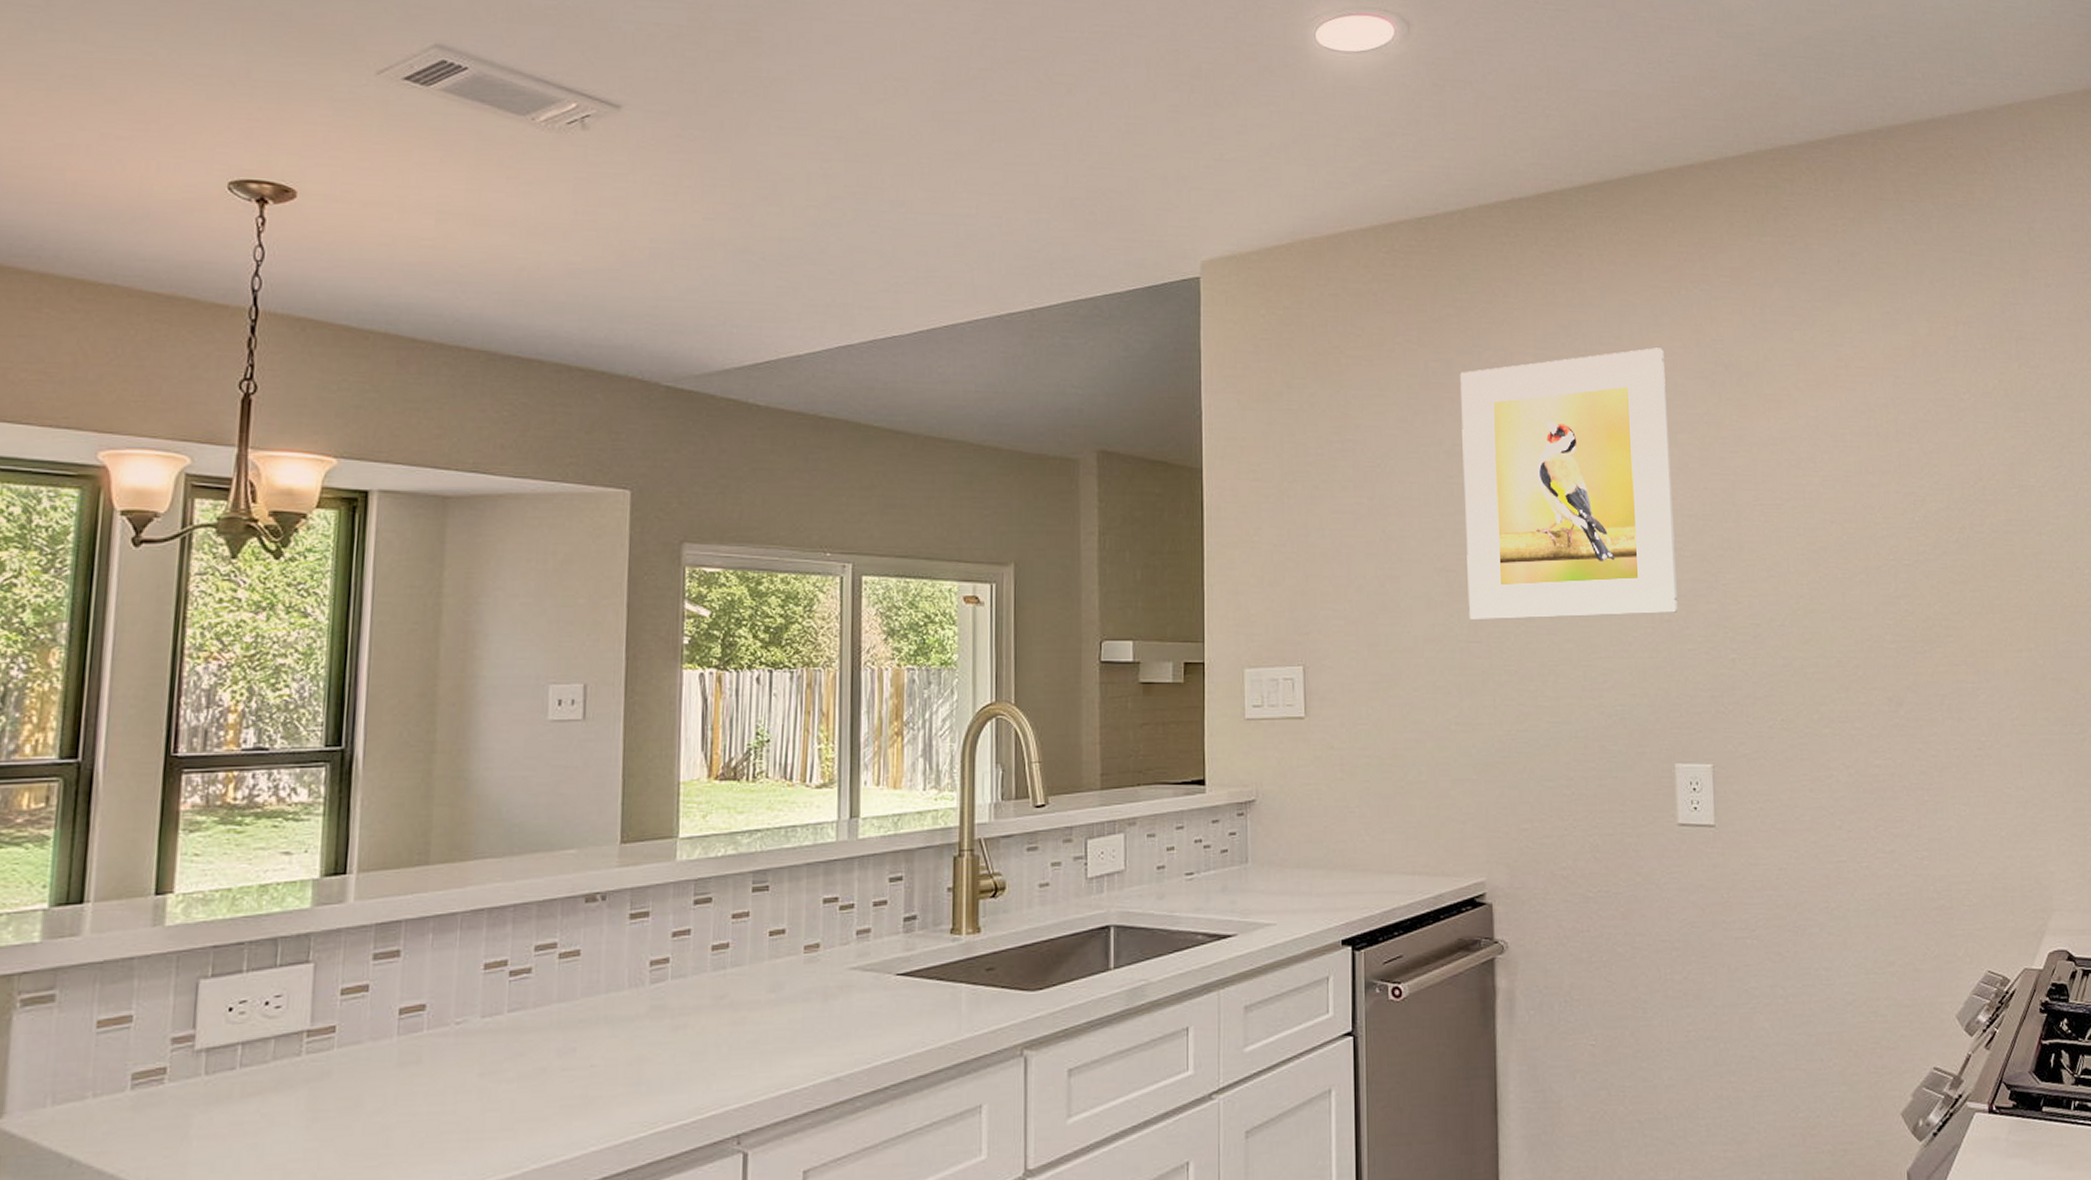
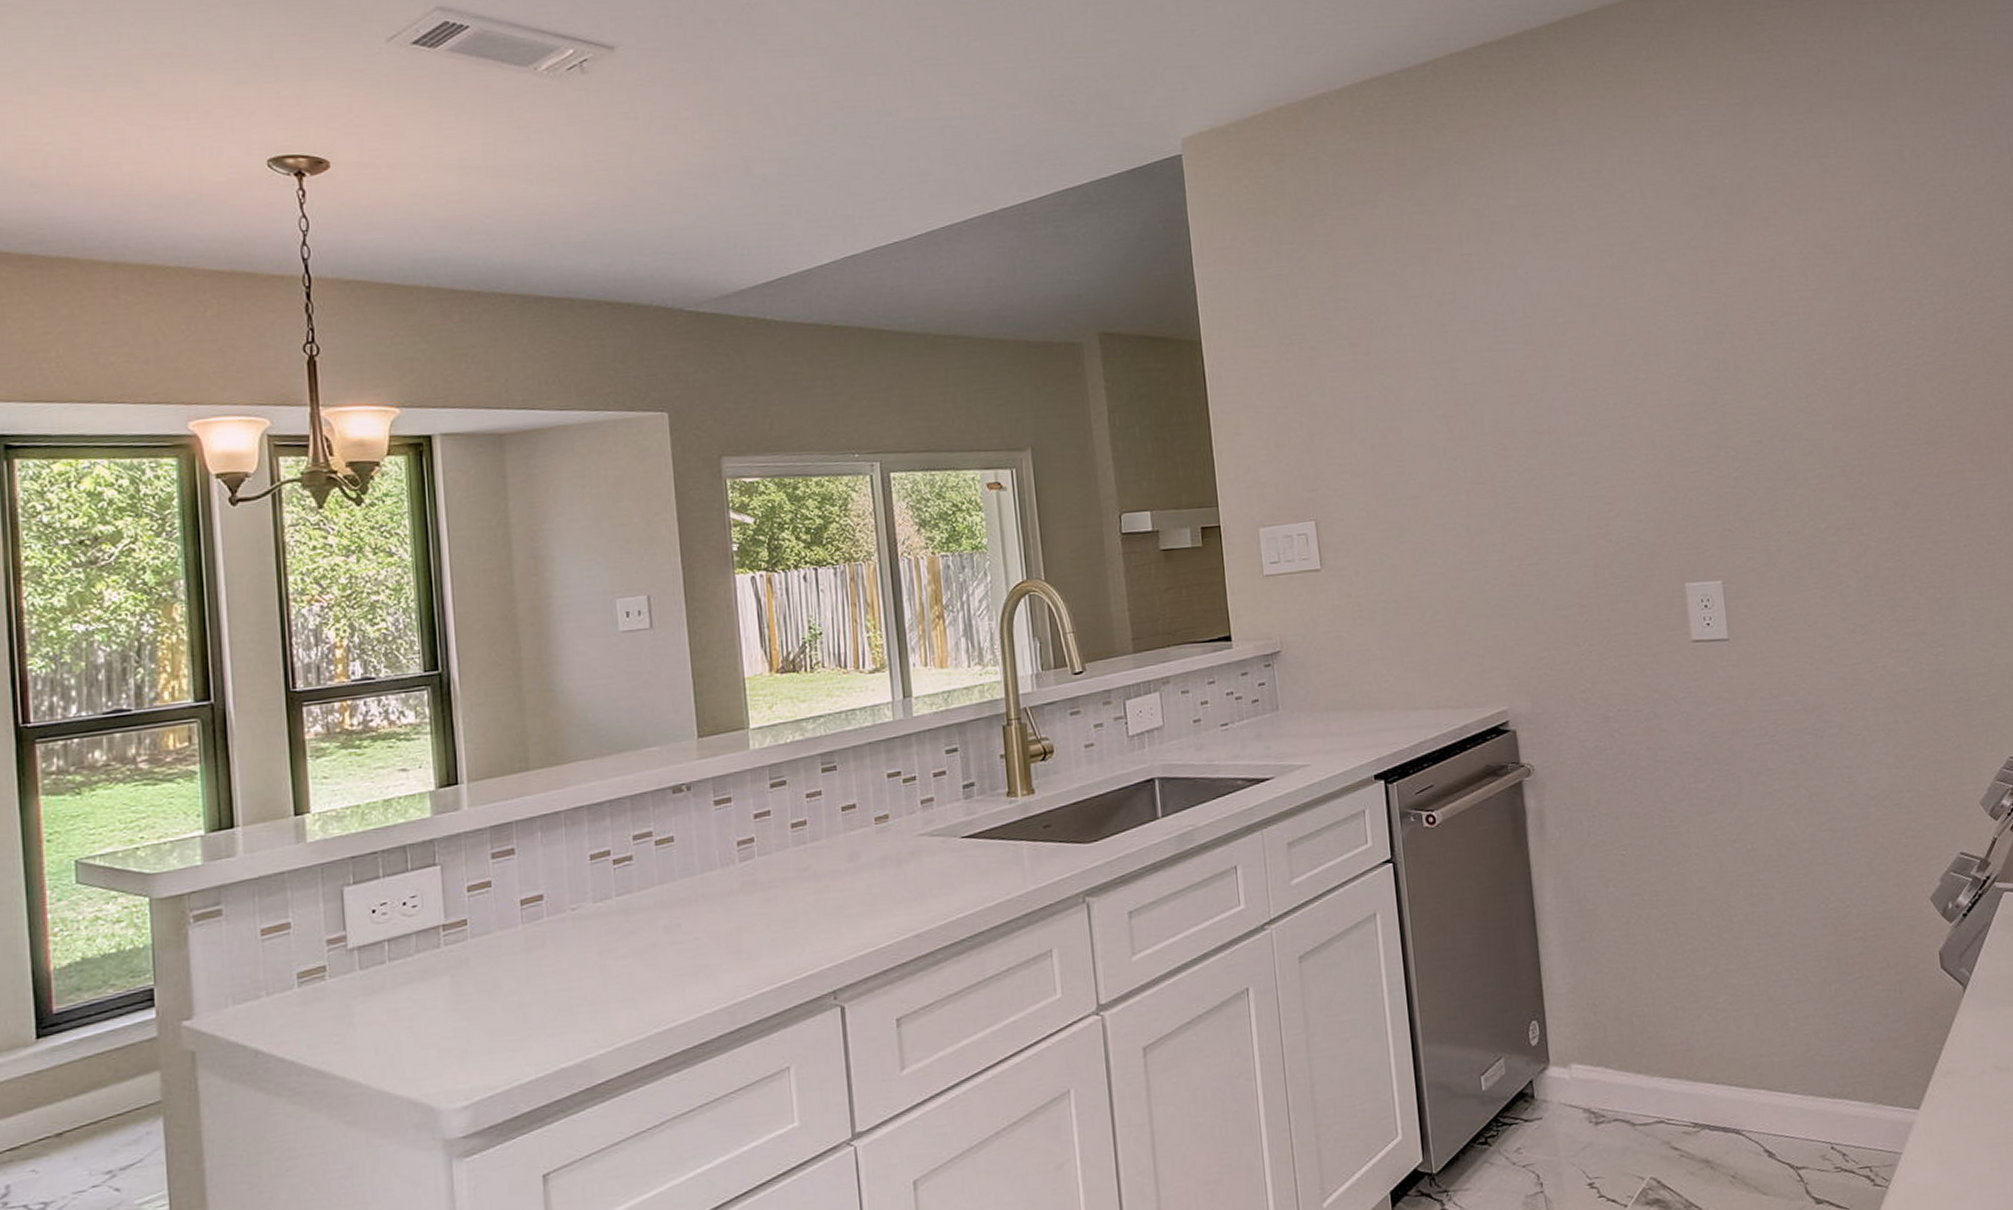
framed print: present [1460,347,1678,621] -> none [1445,177,1678,463]

